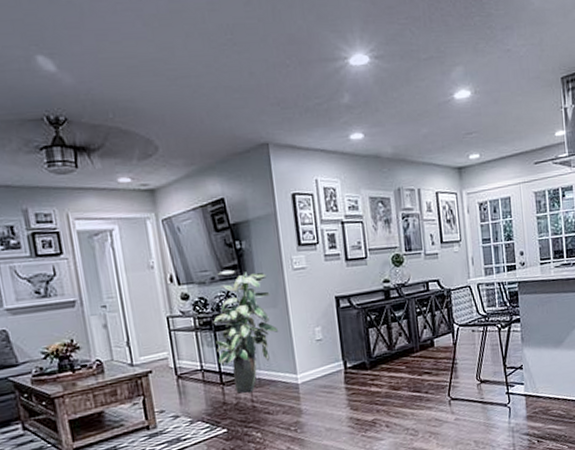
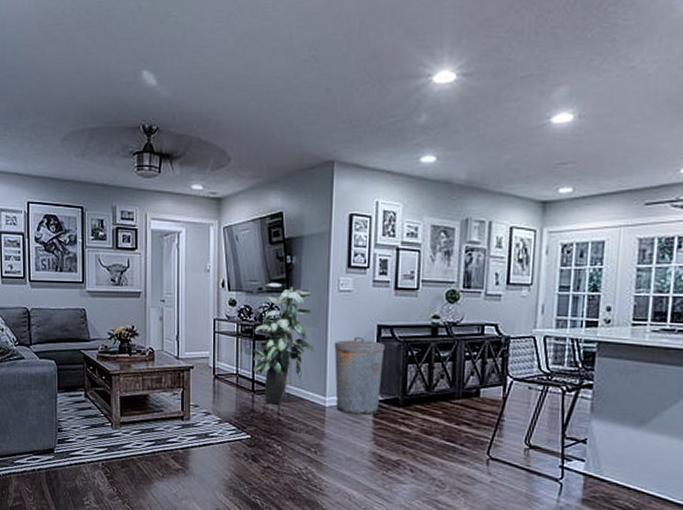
trash can: none [297,310,349,387] -> present [334,336,385,416]

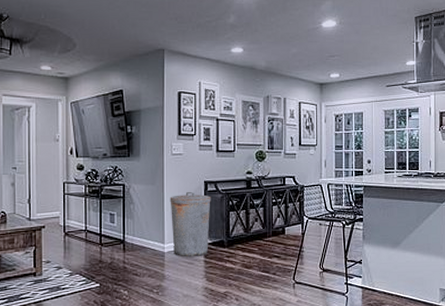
indoor plant: present [253,282,314,405] -> none [100,149,153,254]

